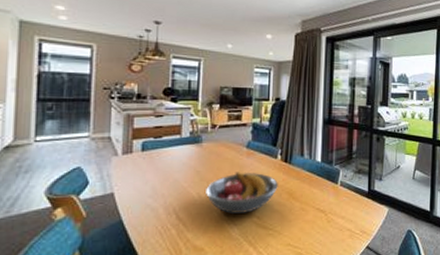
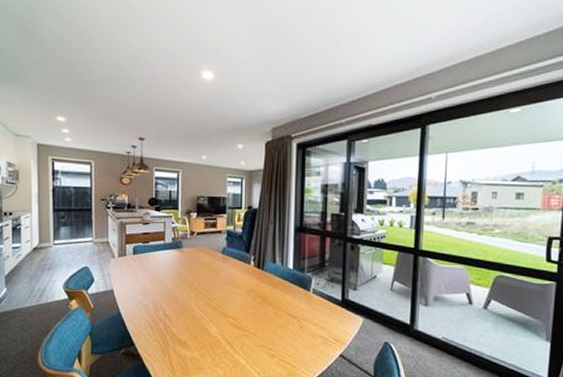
fruit bowl: present [206,172,278,214] -> none [187,275,252,314]

